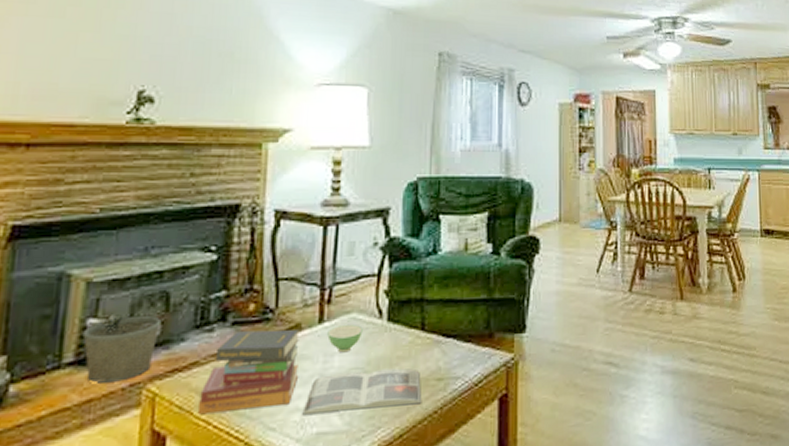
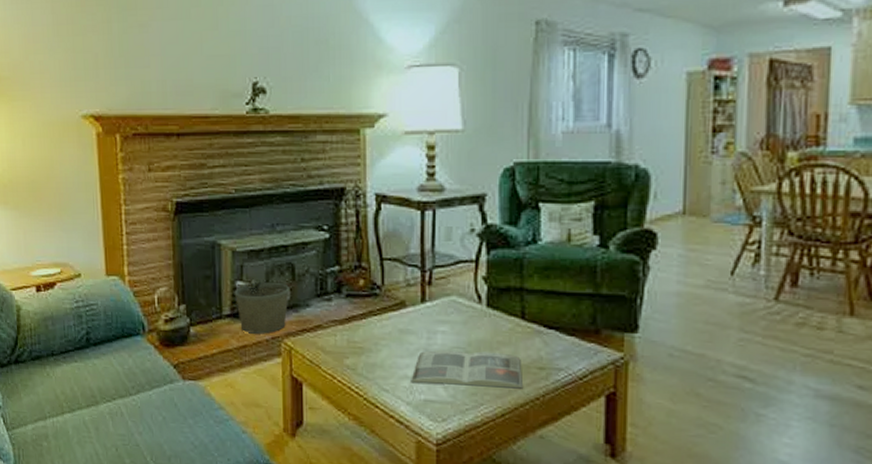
books: present [199,329,300,415] -> none [325,303,405,371]
bowl: present [327,324,363,353] -> none [430,305,463,332]

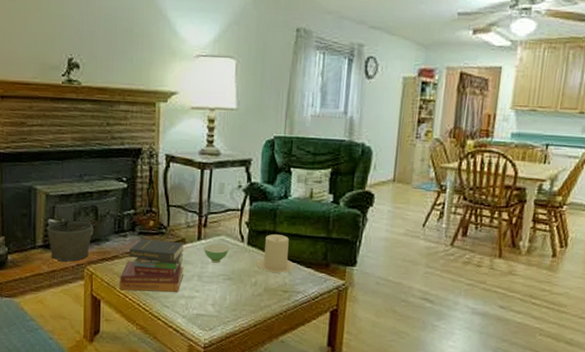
books: none [325,303,405,371] -> present [120,239,185,292]
magazine: present [411,349,522,389] -> none [187,276,271,306]
bowl: none [430,305,463,332] -> present [204,243,229,263]
candle: none [499,292,553,344] -> present [256,234,295,273]

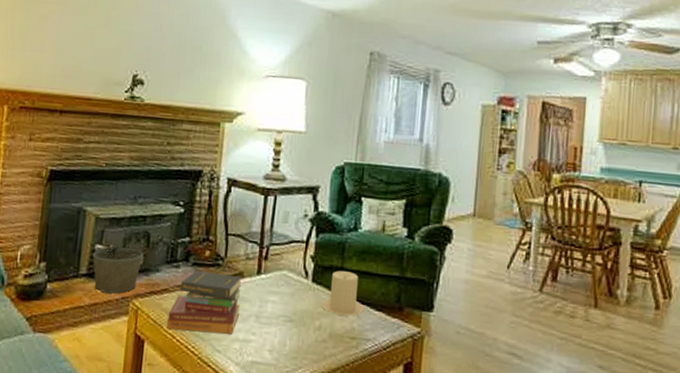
bowl: present [204,243,229,263] -> none [263,278,292,302]

